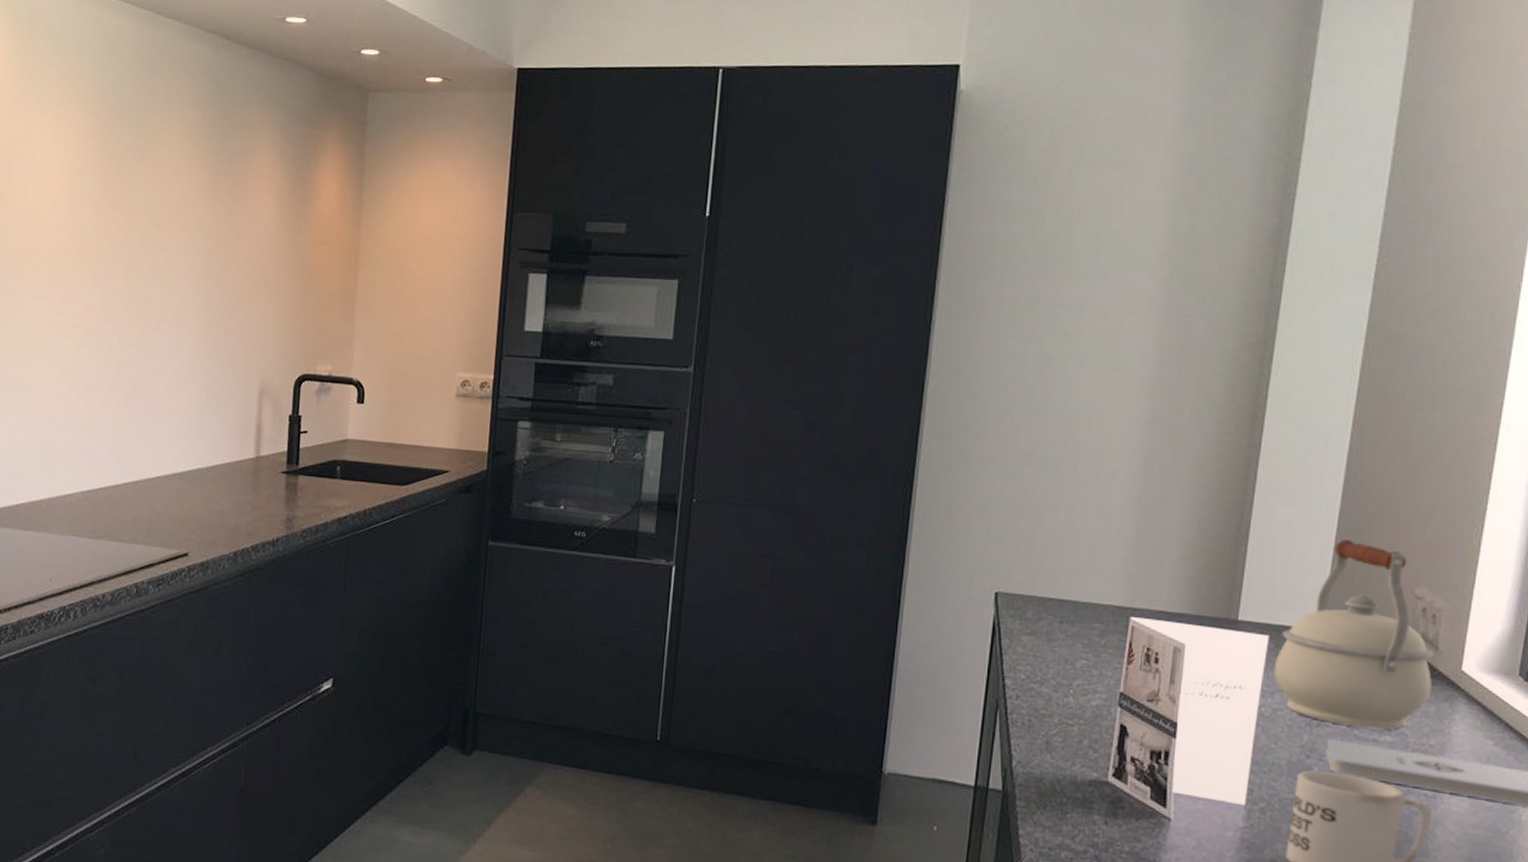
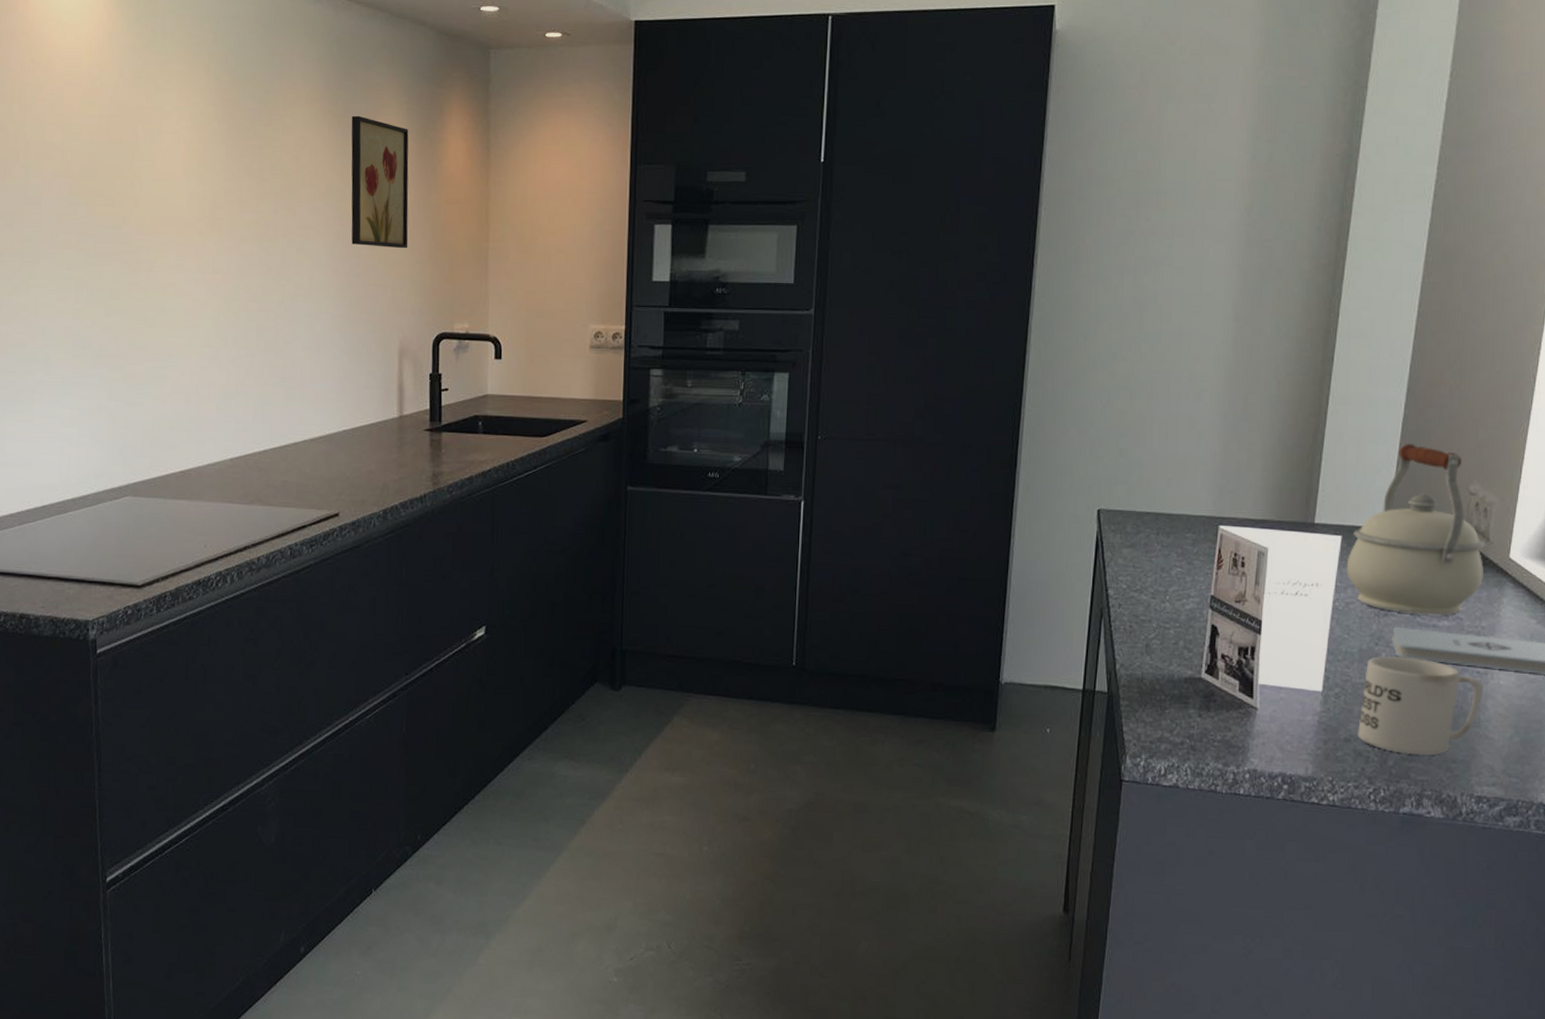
wall art: none [217,153,282,288] -> present [351,115,409,249]

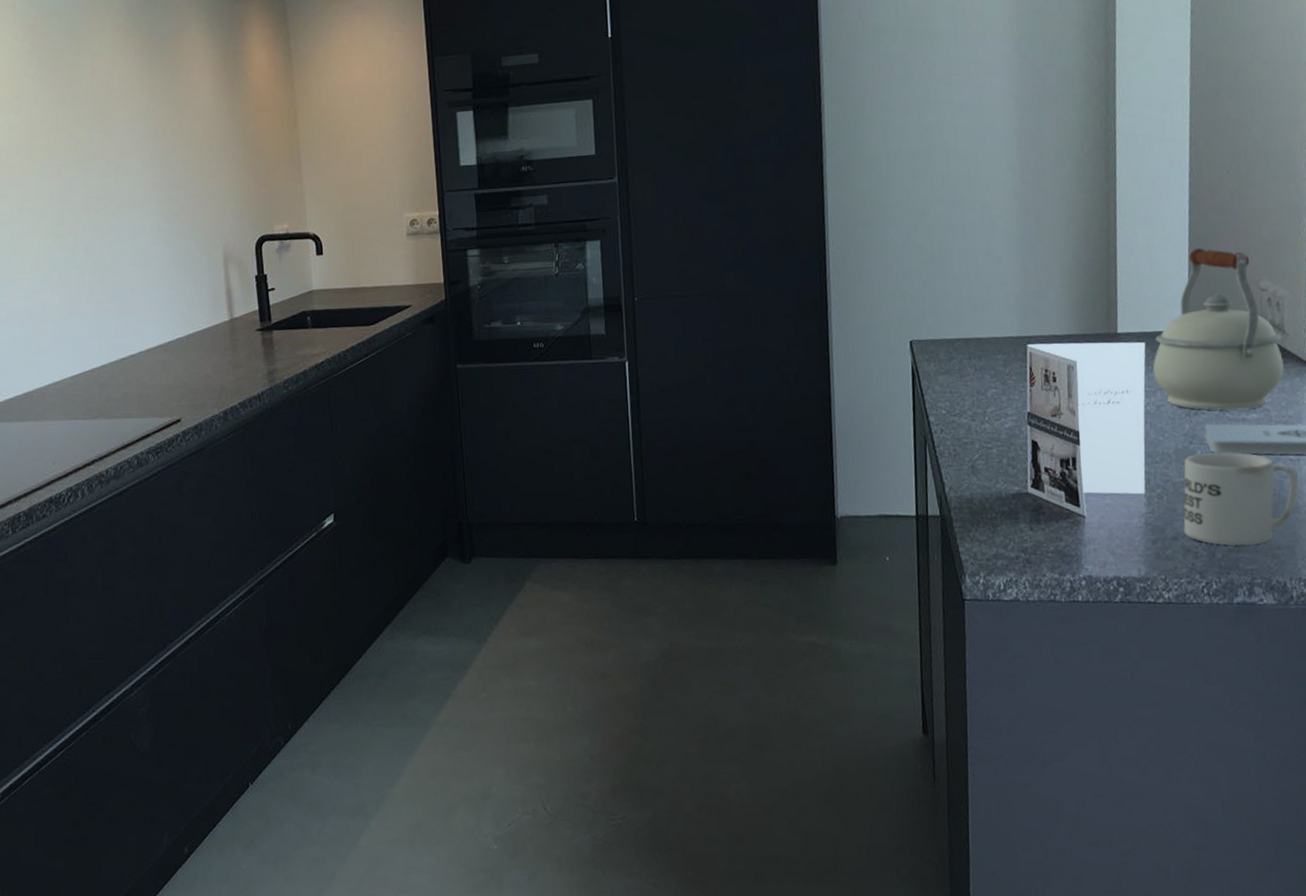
wall art: present [351,115,409,249] -> none [156,36,223,160]

